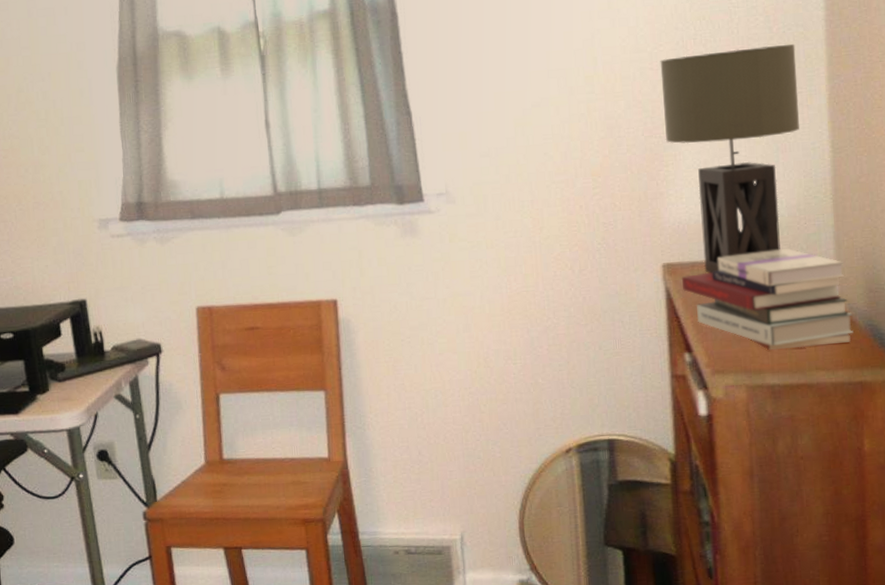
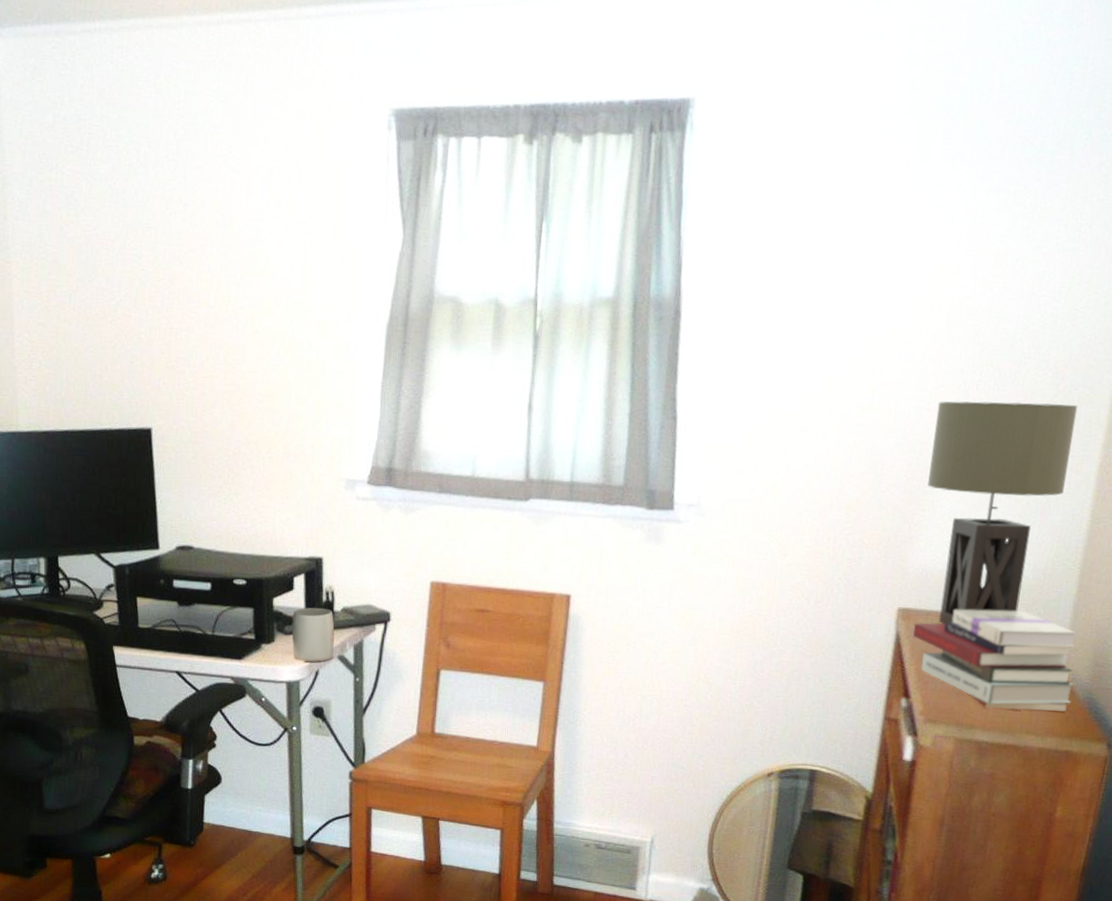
mug: none [64,349,110,406] -> present [291,607,335,662]

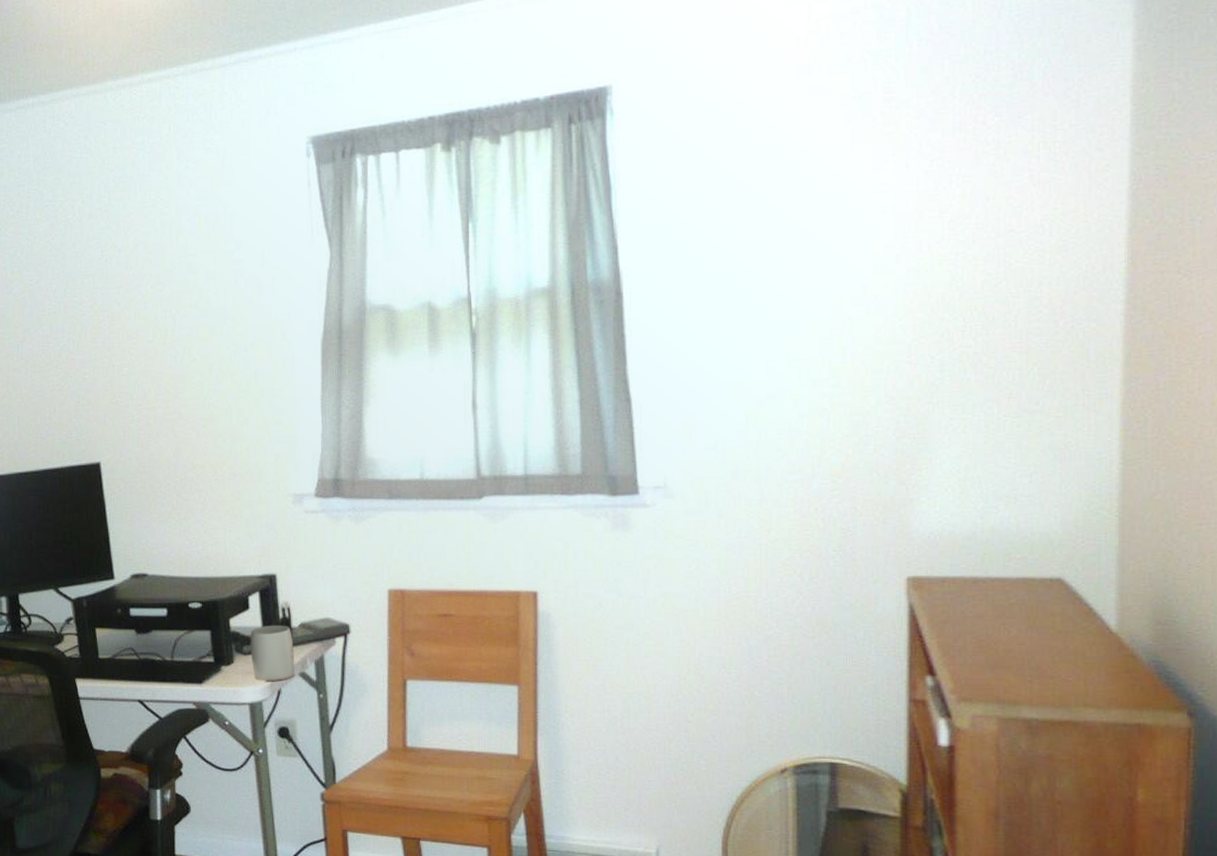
books: present [913,609,1077,712] -> none [930,569,1134,681]
table lamp: present [927,400,1078,625] -> none [920,340,1085,592]

